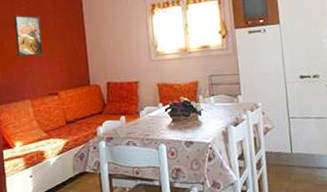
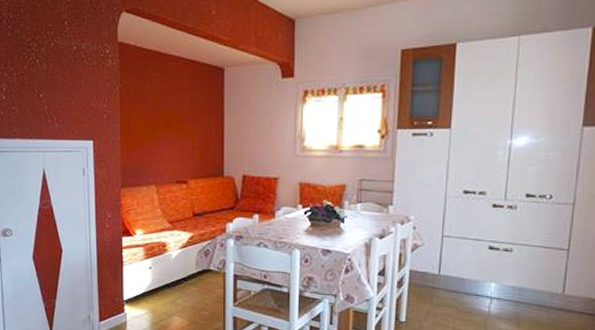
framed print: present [14,15,43,57] -> none [144,88,174,138]

